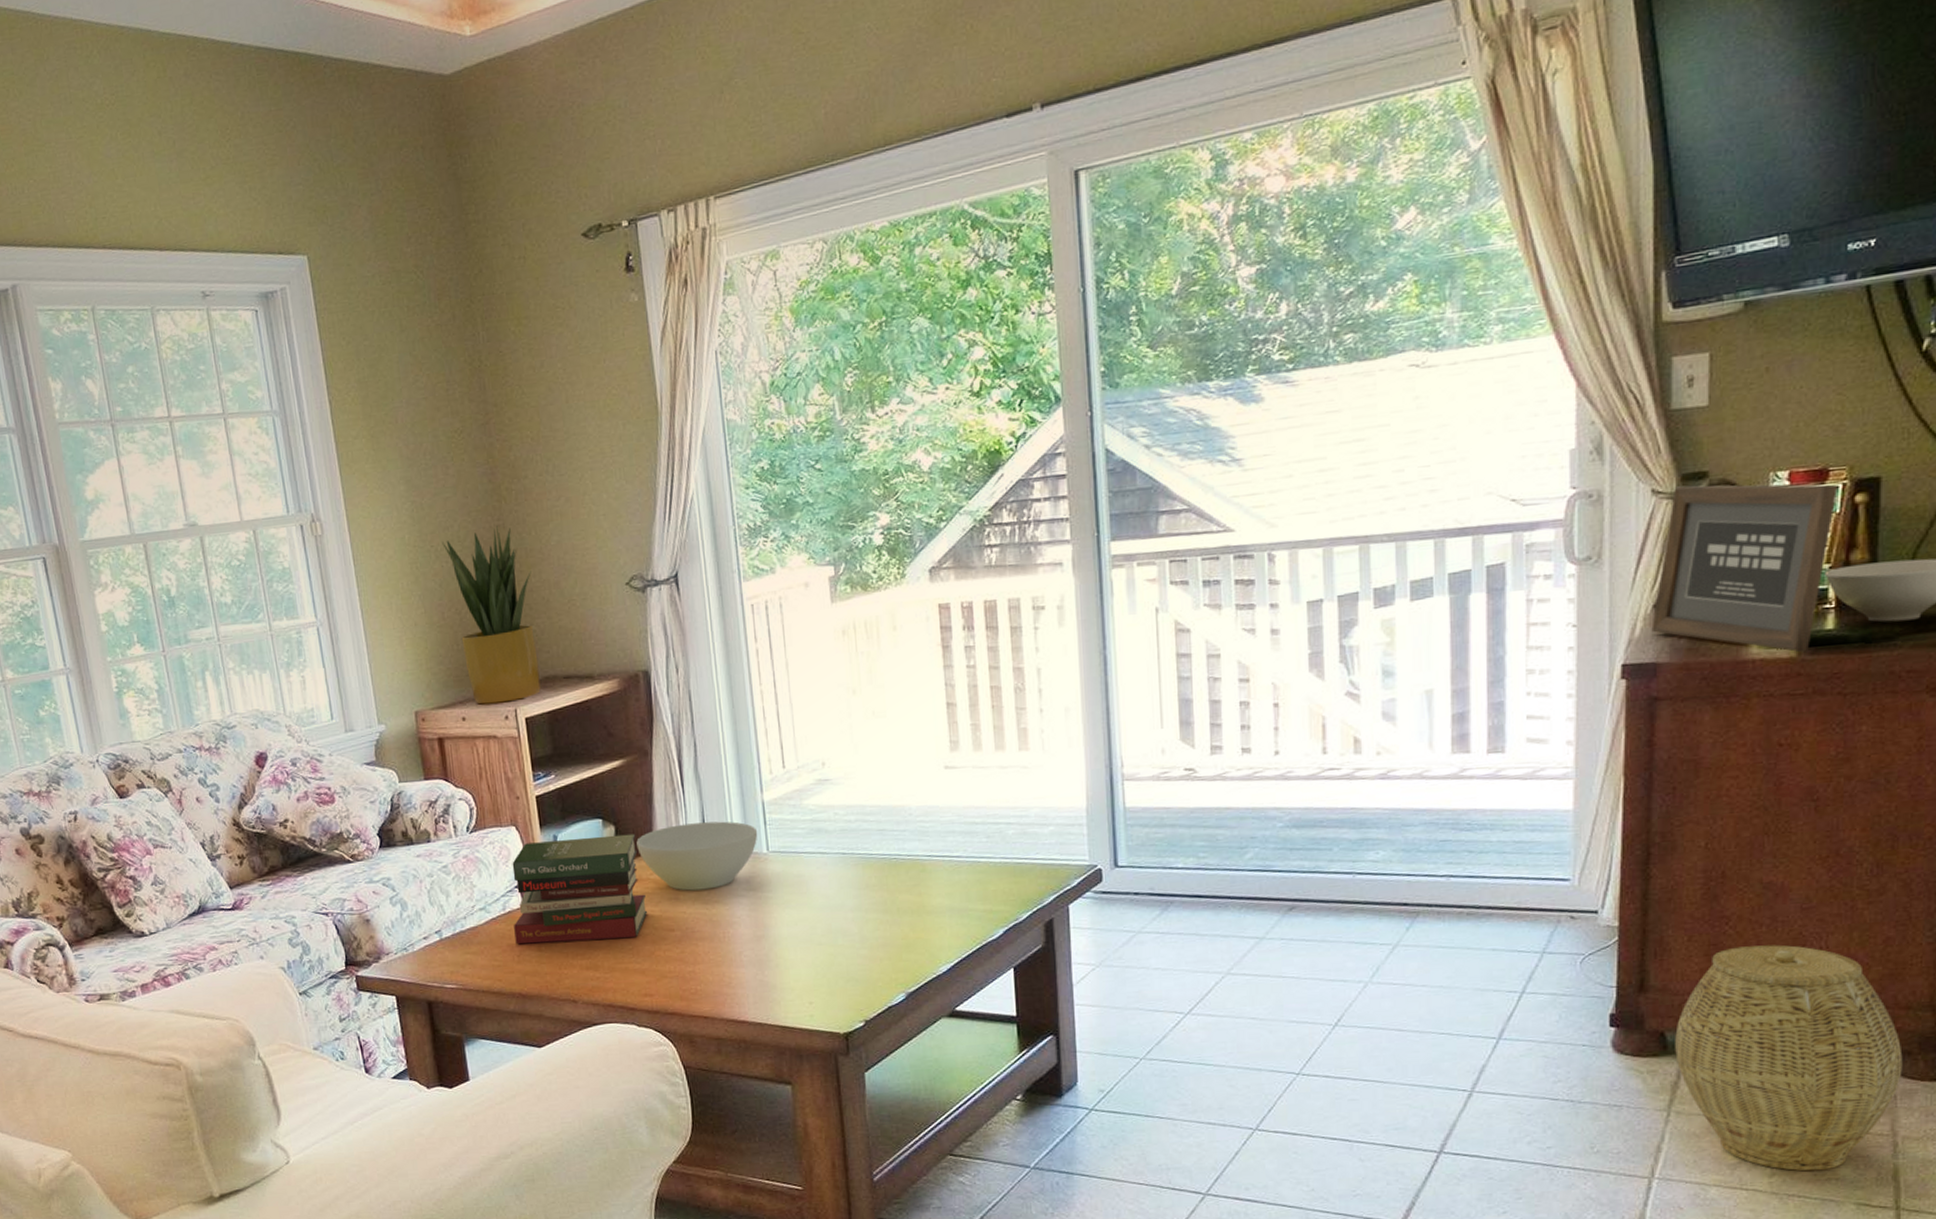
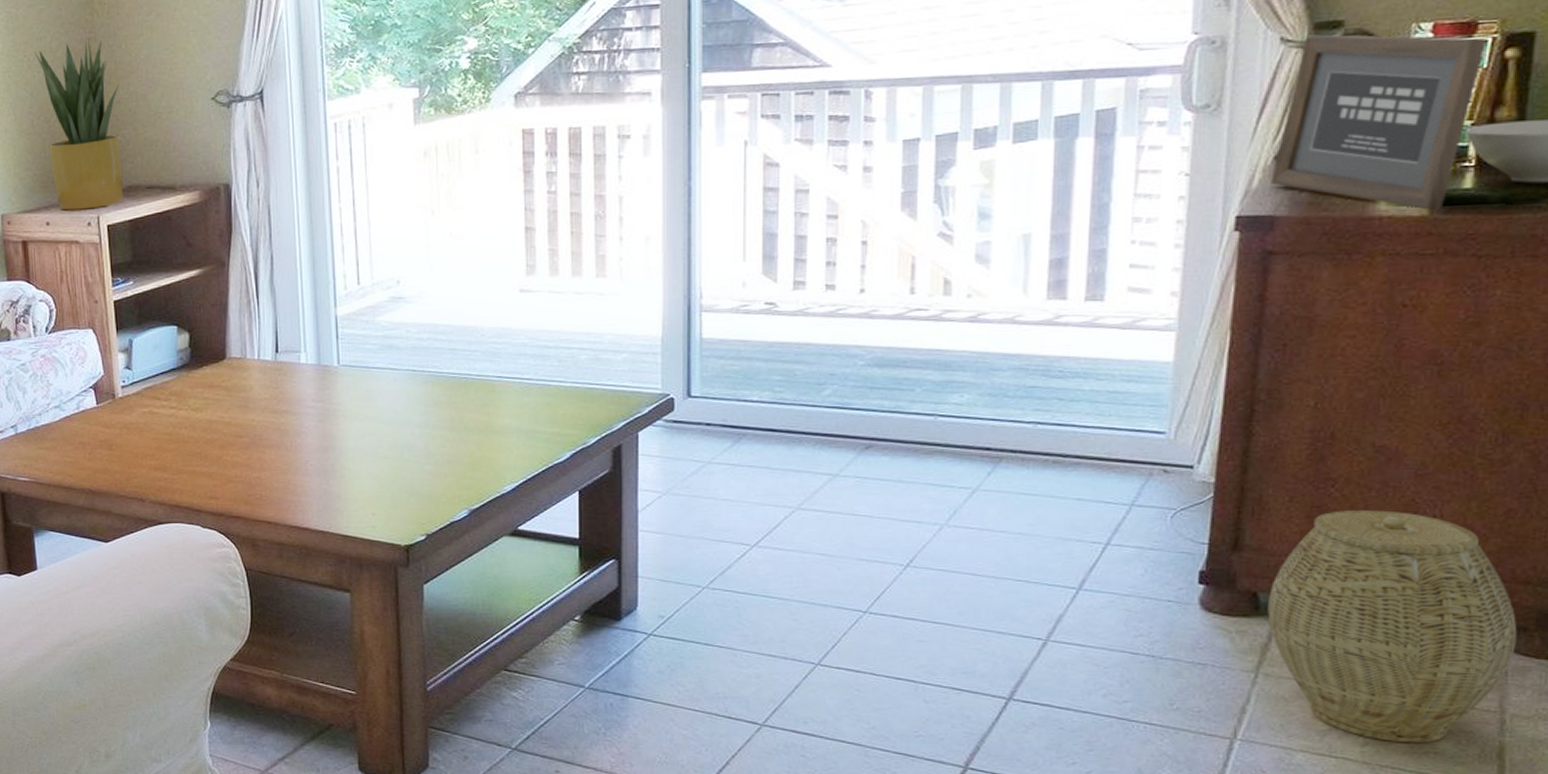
books: present [512,833,648,945] -> none [87,341,218,443]
bowl: present [636,821,758,891] -> none [210,333,330,399]

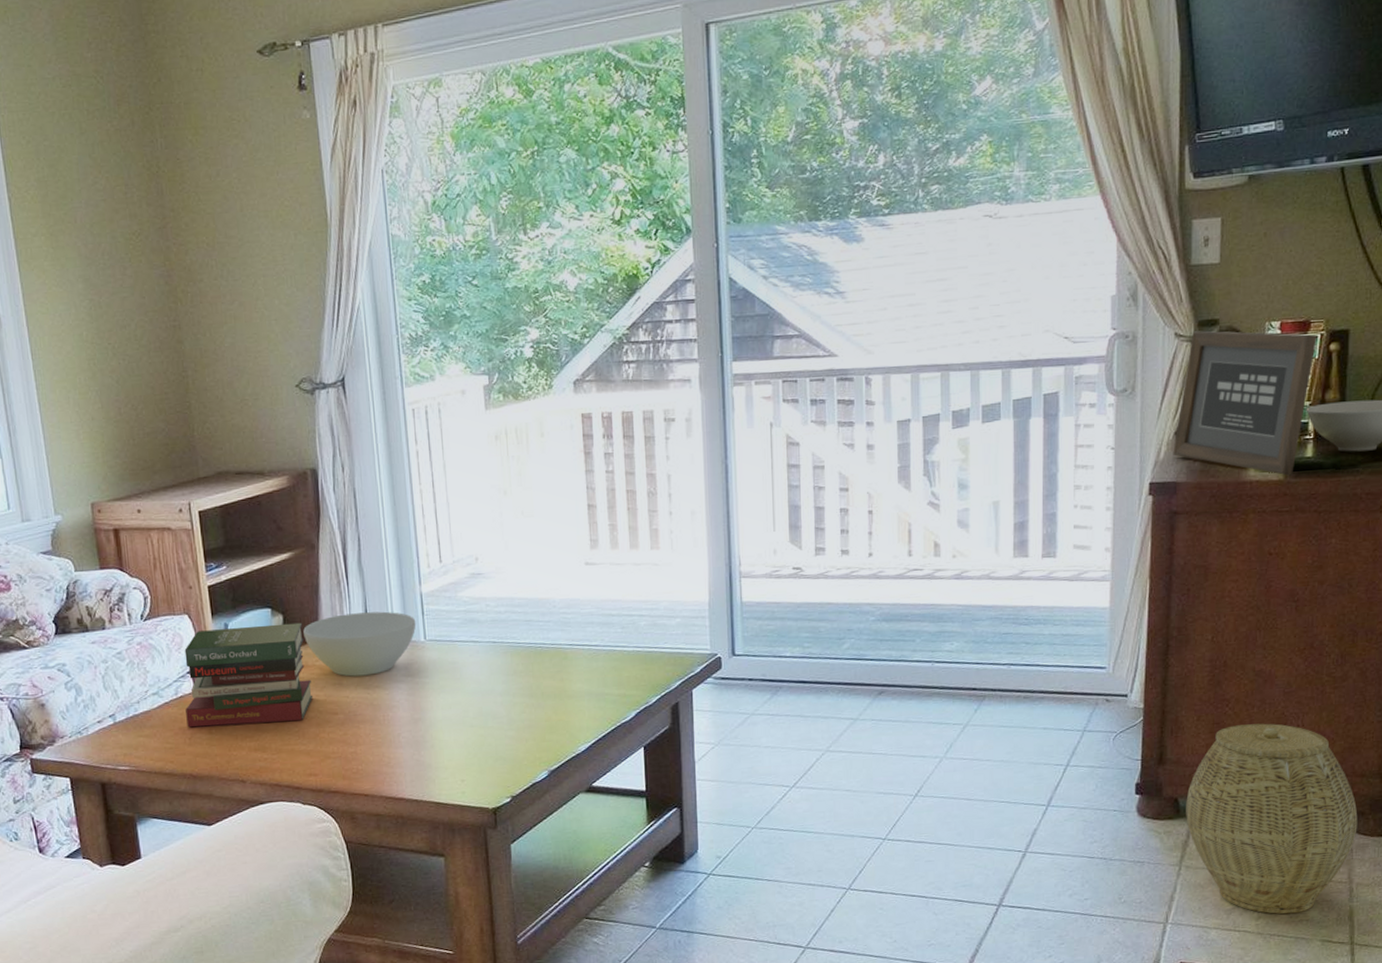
planter: present [35,38,124,211] -> none [119,326,214,498]
books: none [87,341,218,443] -> present [184,622,313,728]
bowl: none [210,333,330,399] -> present [303,611,416,677]

